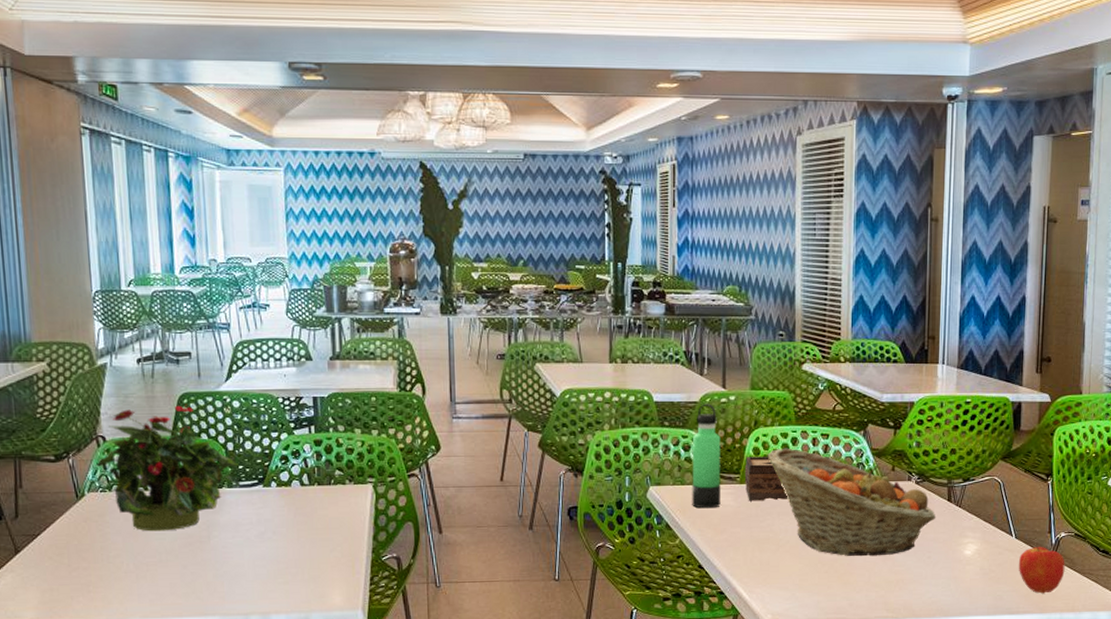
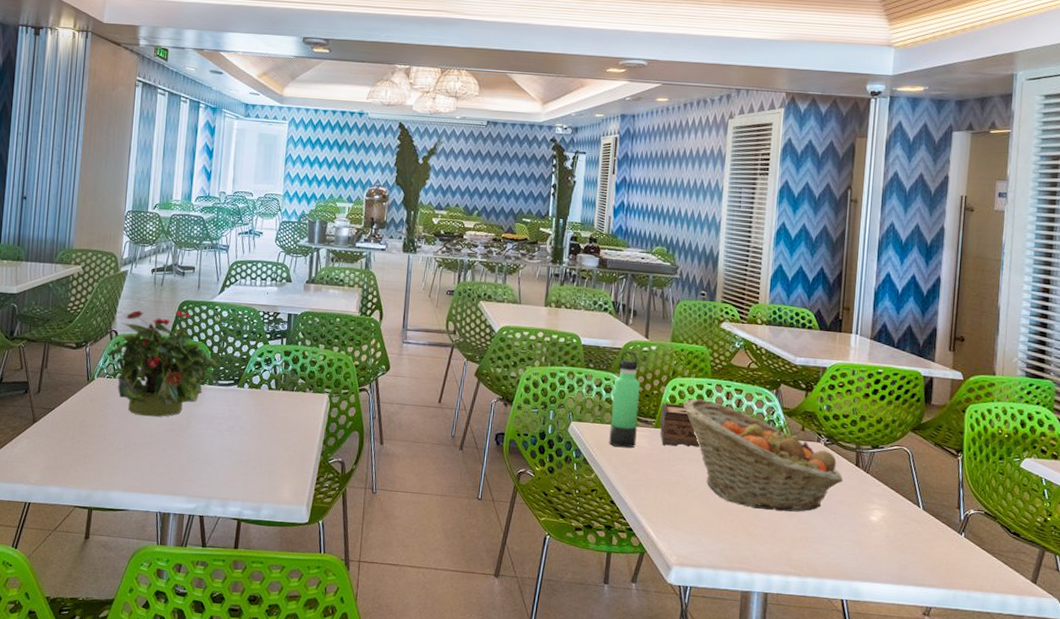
apple: present [1018,545,1065,594] -> none [925,519,974,569]

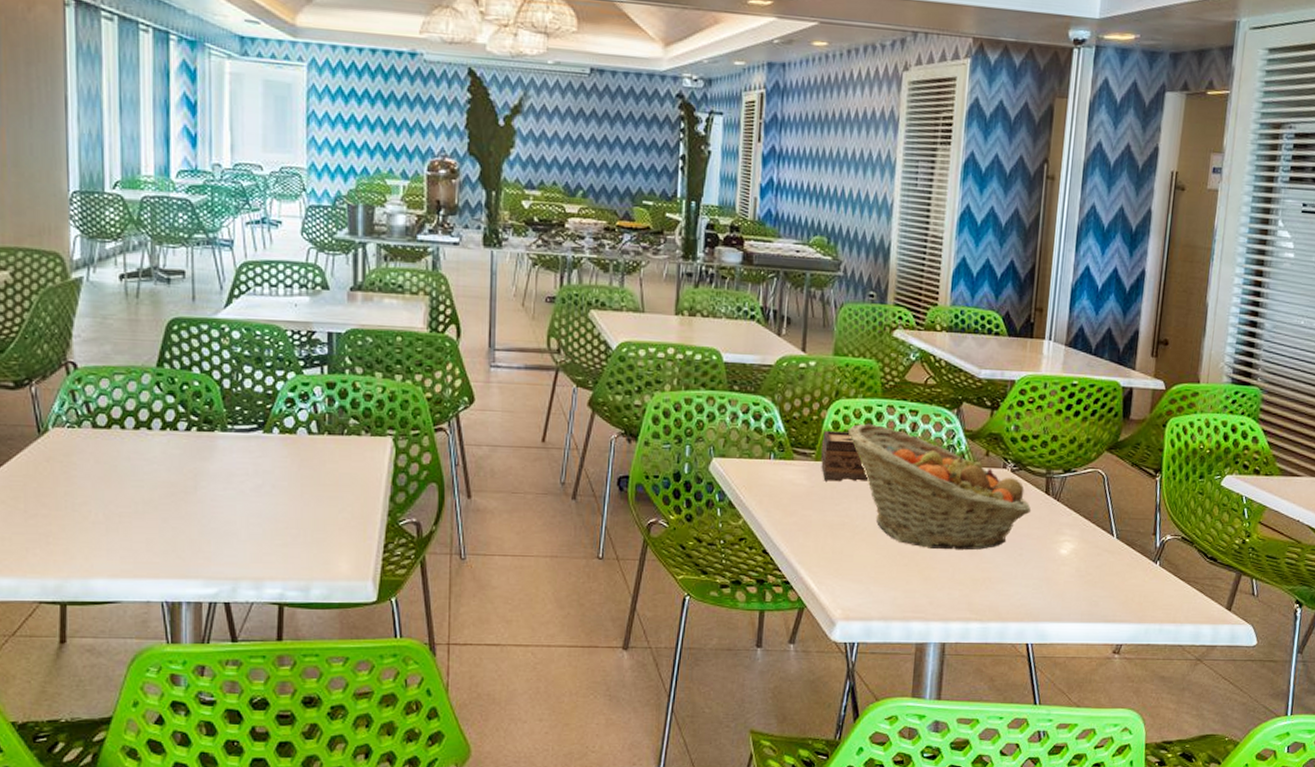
potted plant: present [106,310,220,417] -> none [63,330,236,478]
thermos bottle: present [609,351,640,448] -> none [759,368,797,487]

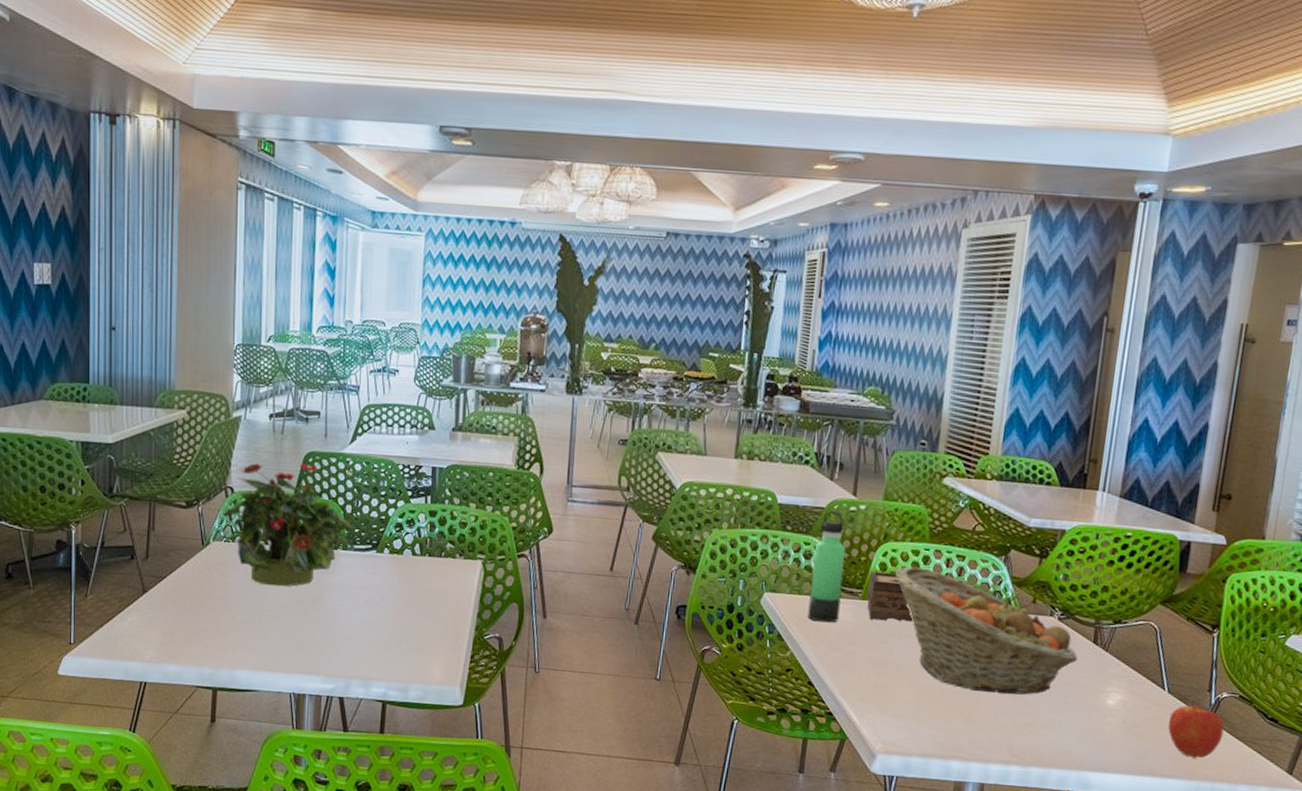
potted plant: none [63,330,236,478] -> present [222,462,355,587]
thermos bottle: none [759,368,797,487] -> present [807,510,846,623]
apple: none [1117,547,1169,602] -> present [1168,703,1225,758]

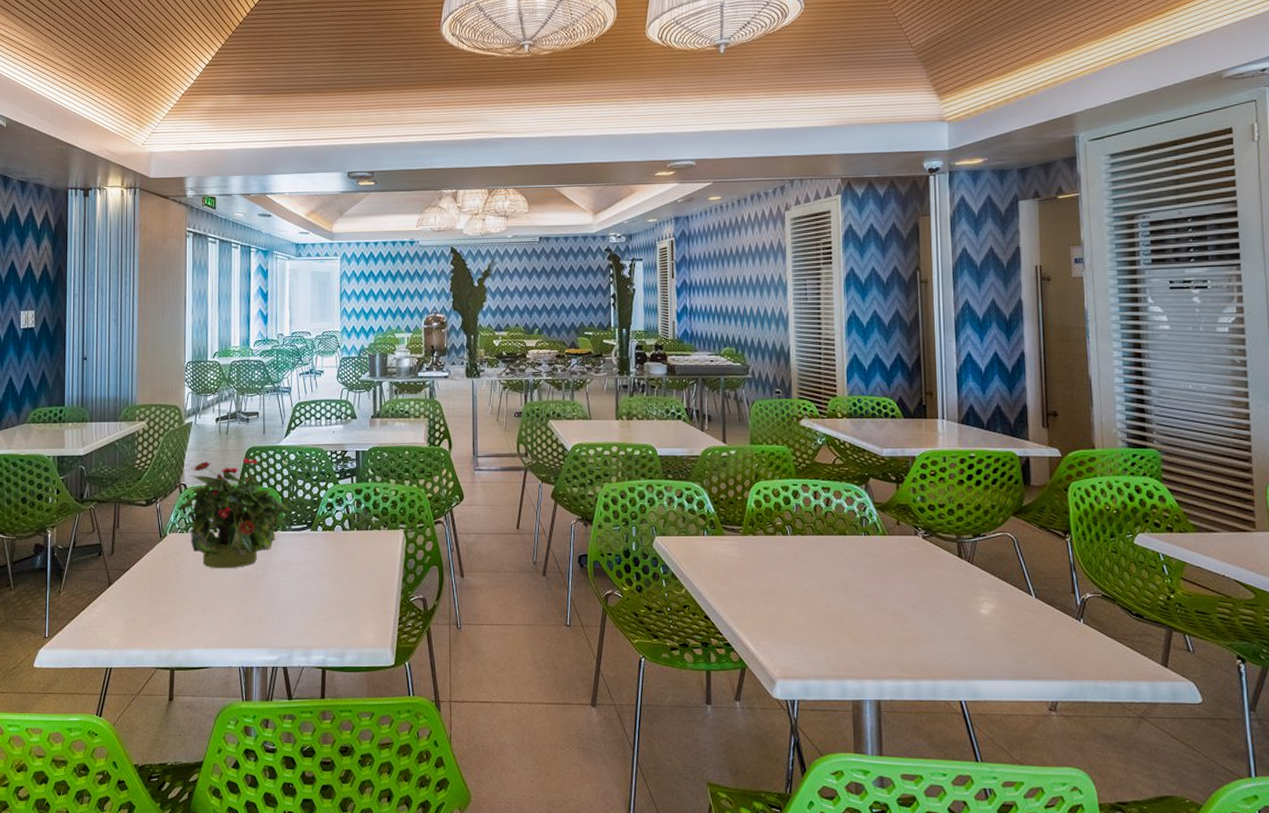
thermos bottle: present [807,510,846,623] -> none [695,458,725,559]
tissue box: present [867,572,966,622] -> none [747,509,834,553]
fruit basket: present [894,566,1078,695] -> none [769,501,947,612]
apple: present [1168,703,1225,758] -> none [1041,606,1095,659]

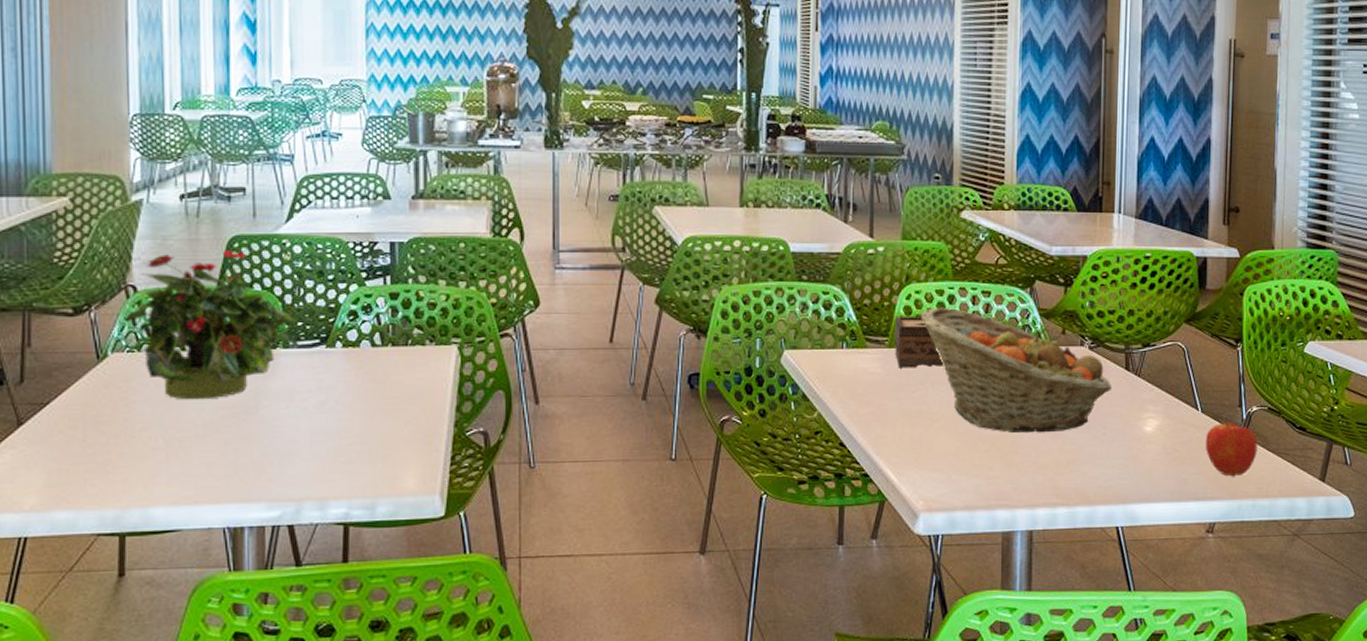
tissue box: none [747,509,834,553] -> present [894,317,994,368]
fruit basket: none [769,501,947,612] -> present [920,307,1113,433]
apple: none [1041,606,1095,659] -> present [1205,420,1258,477]

